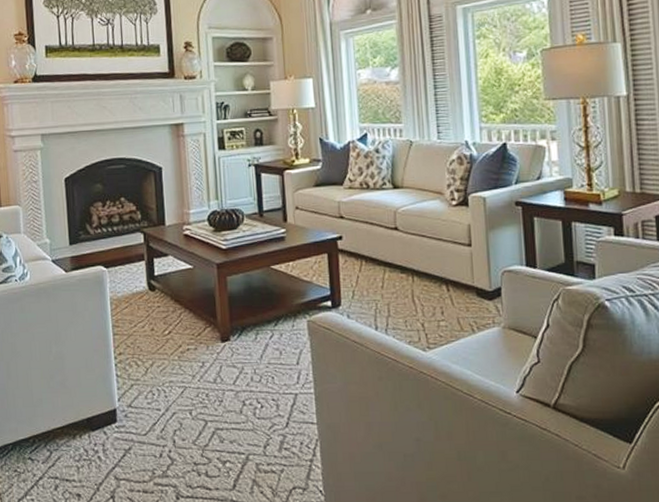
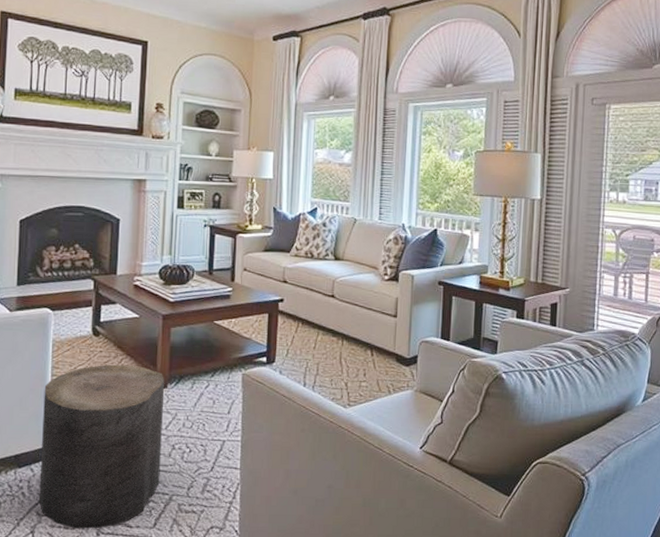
stool: none [107,318,234,492] -> present [39,364,165,529]

